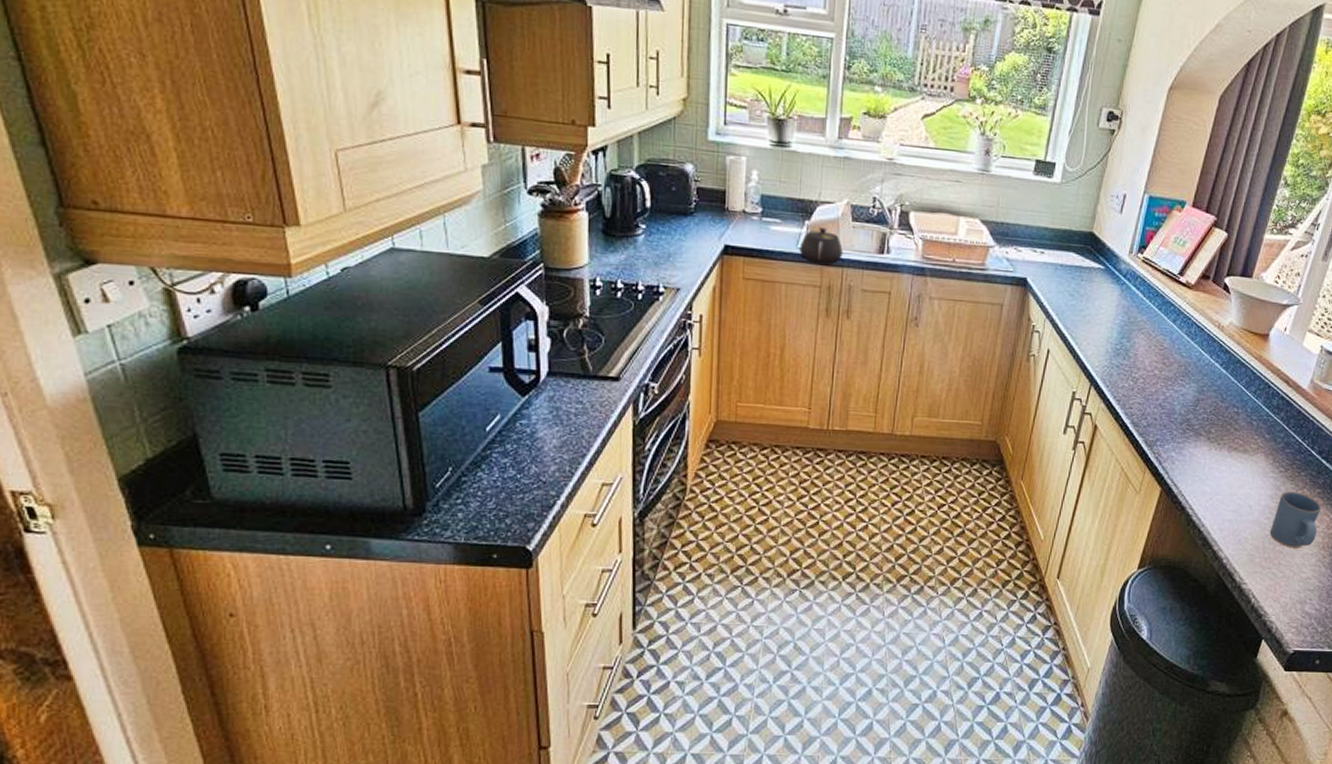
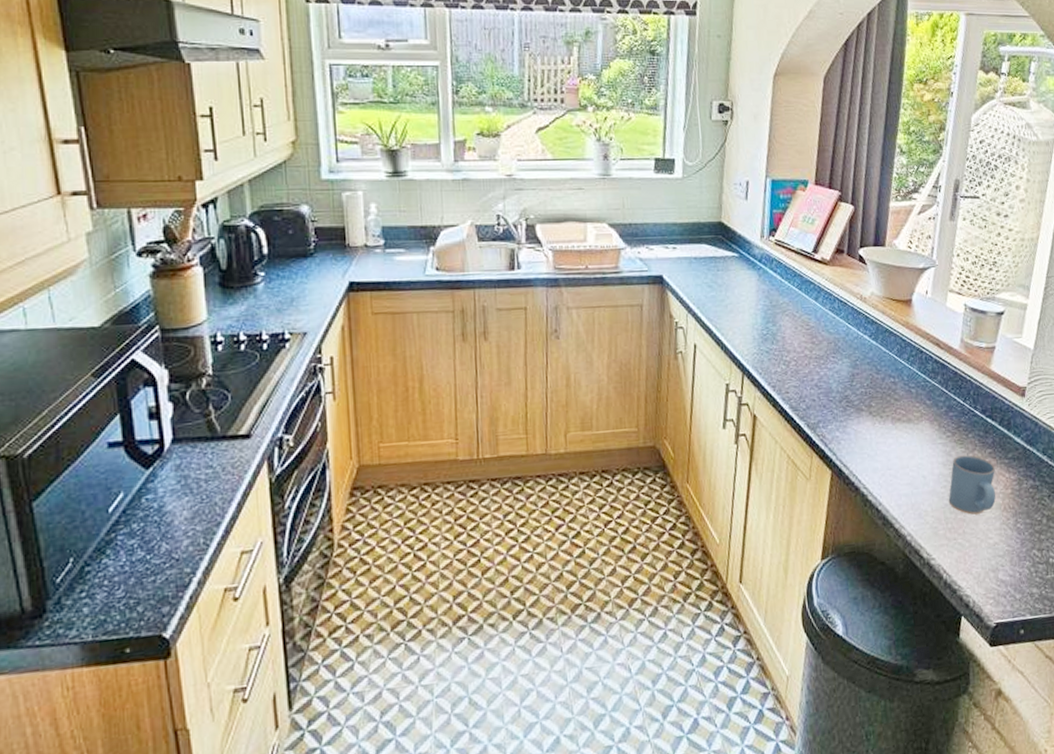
teapot: present [799,227,843,265] -> none [427,251,473,289]

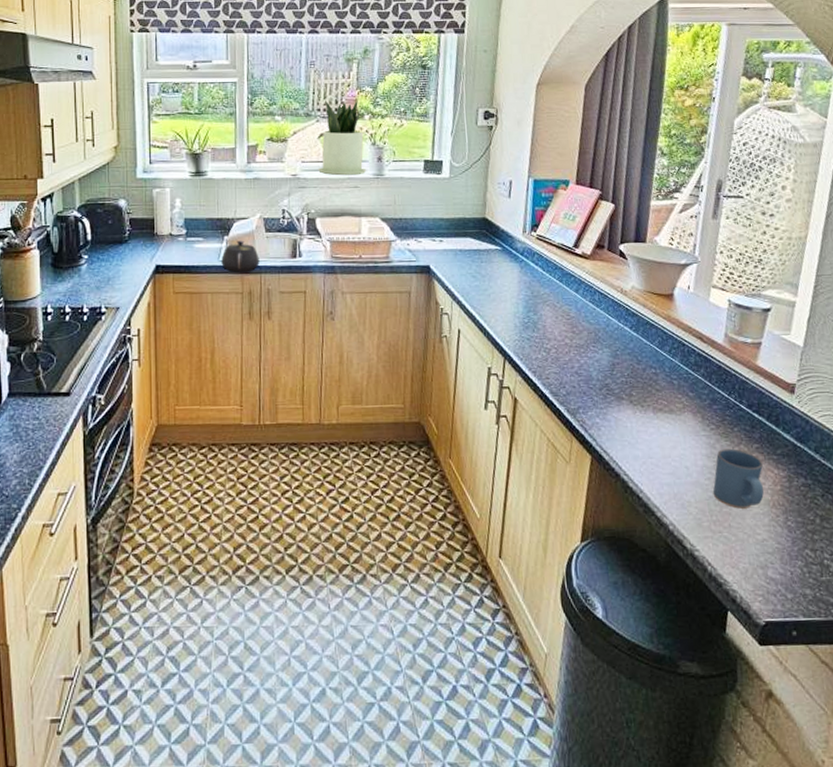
teapot: none [427,251,473,289] -> present [221,240,260,273]
planter: none [537,89,592,176] -> present [318,100,367,176]

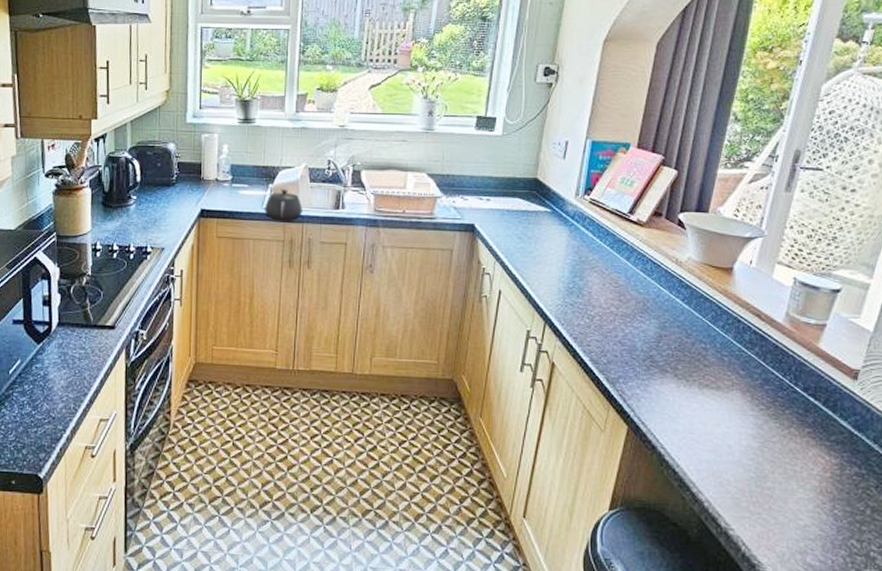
planter: present [318,100,367,176] -> none [367,51,417,129]
mug: present [713,448,764,509] -> none [755,430,815,493]

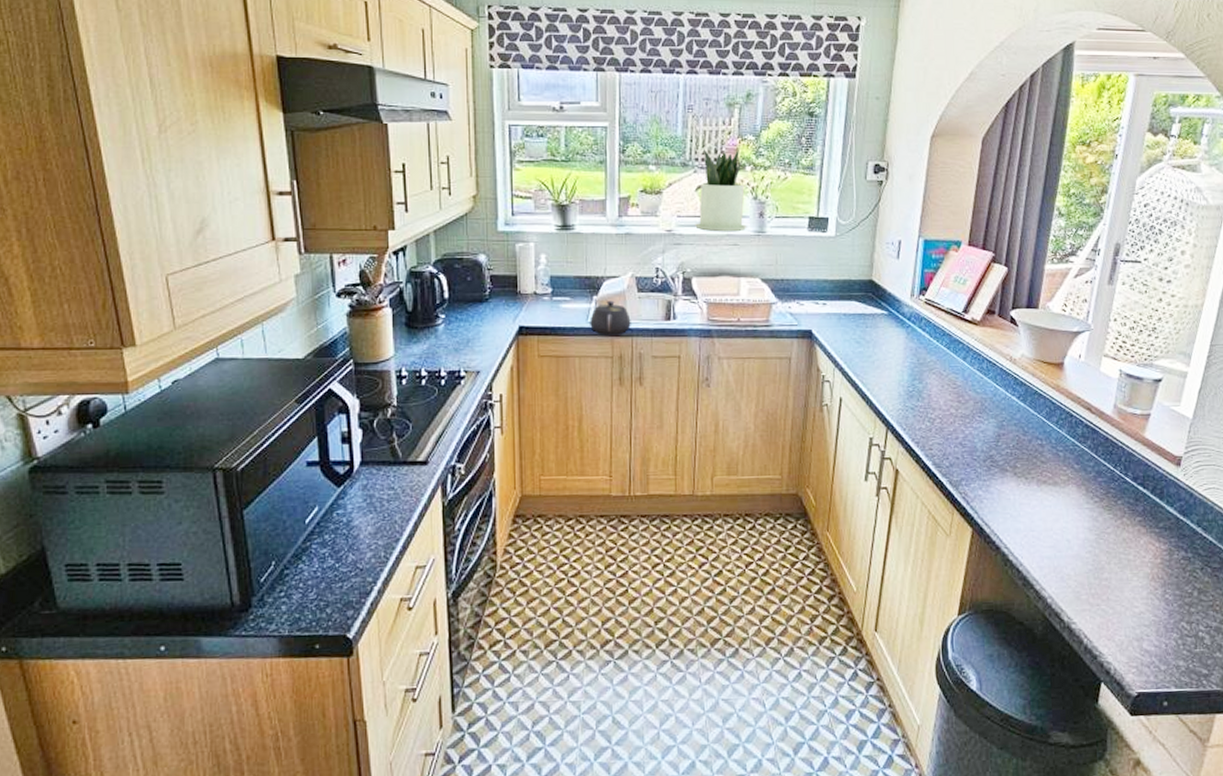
planter: none [367,51,417,129] -> present [695,149,747,232]

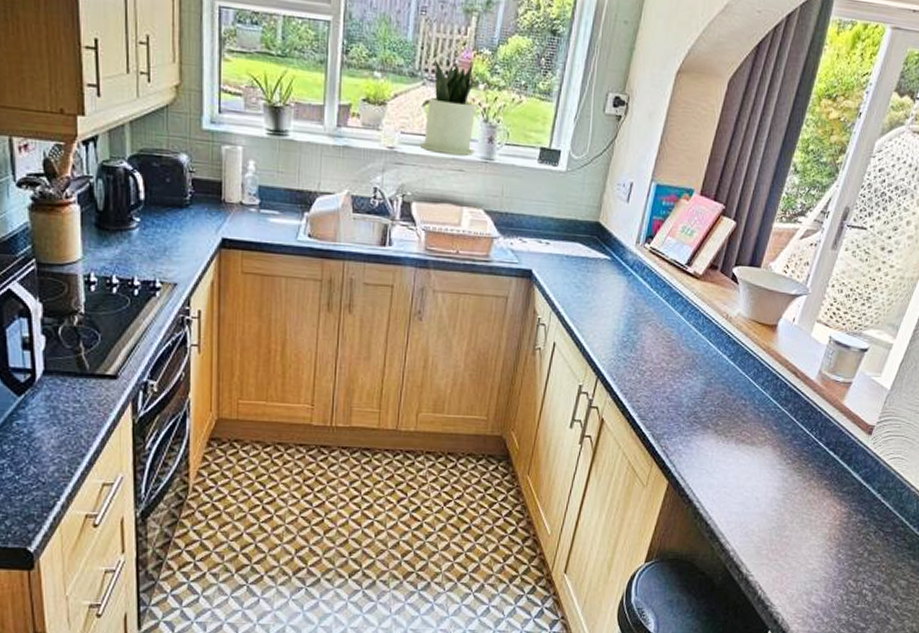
teapot: present [590,300,631,336] -> none [299,218,344,258]

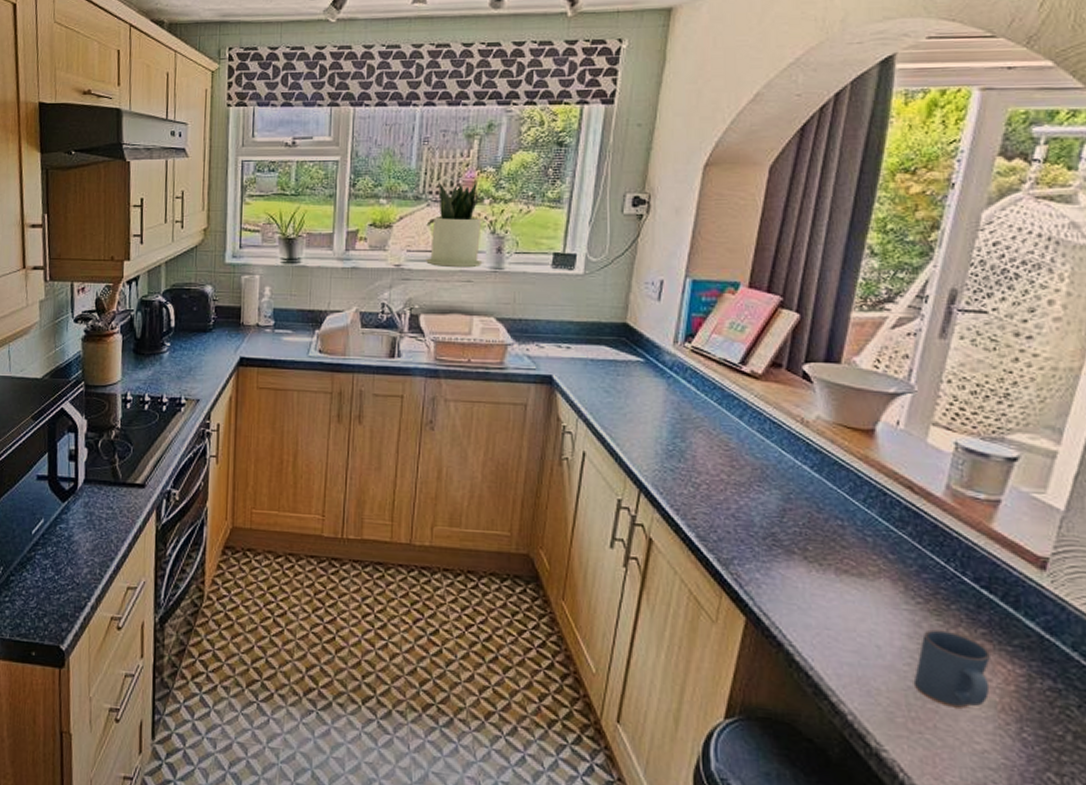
mug: none [776,483,829,540] -> present [913,629,992,708]

